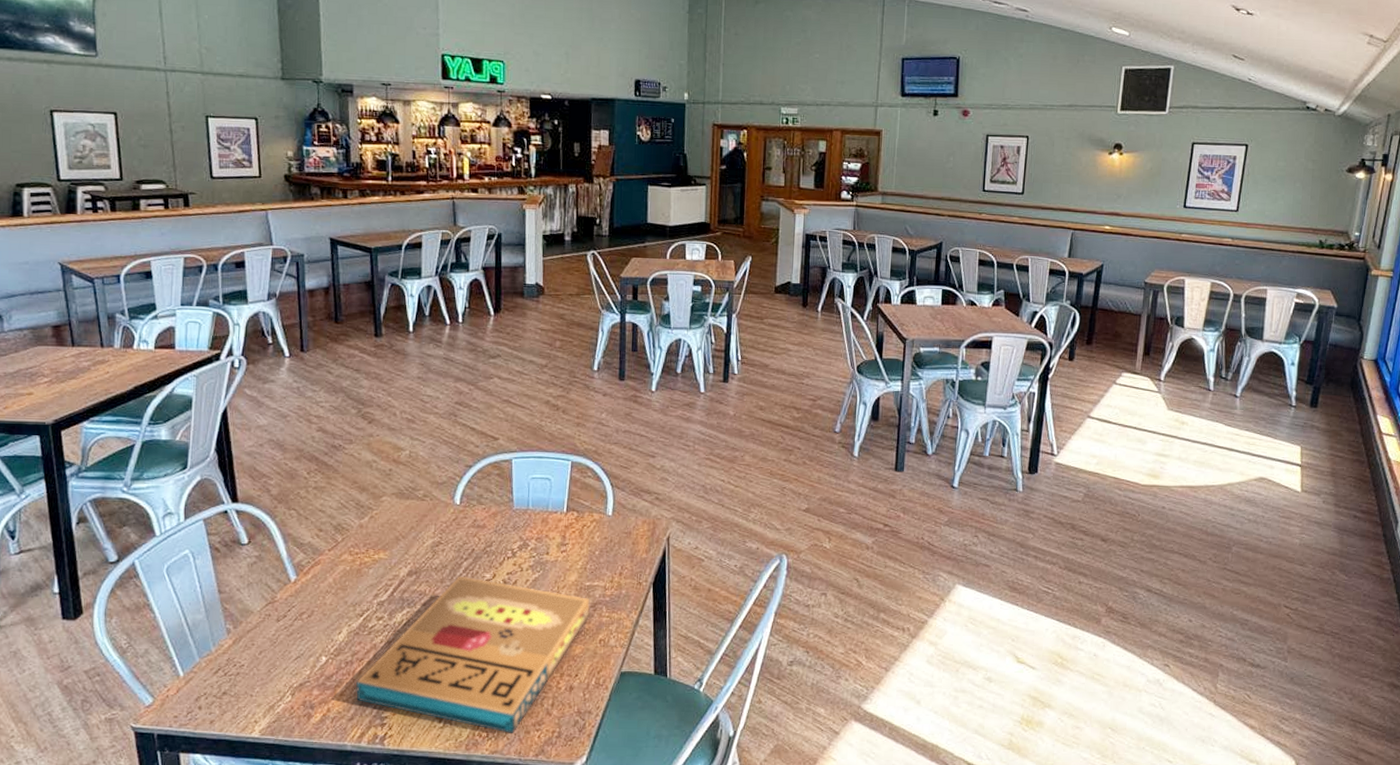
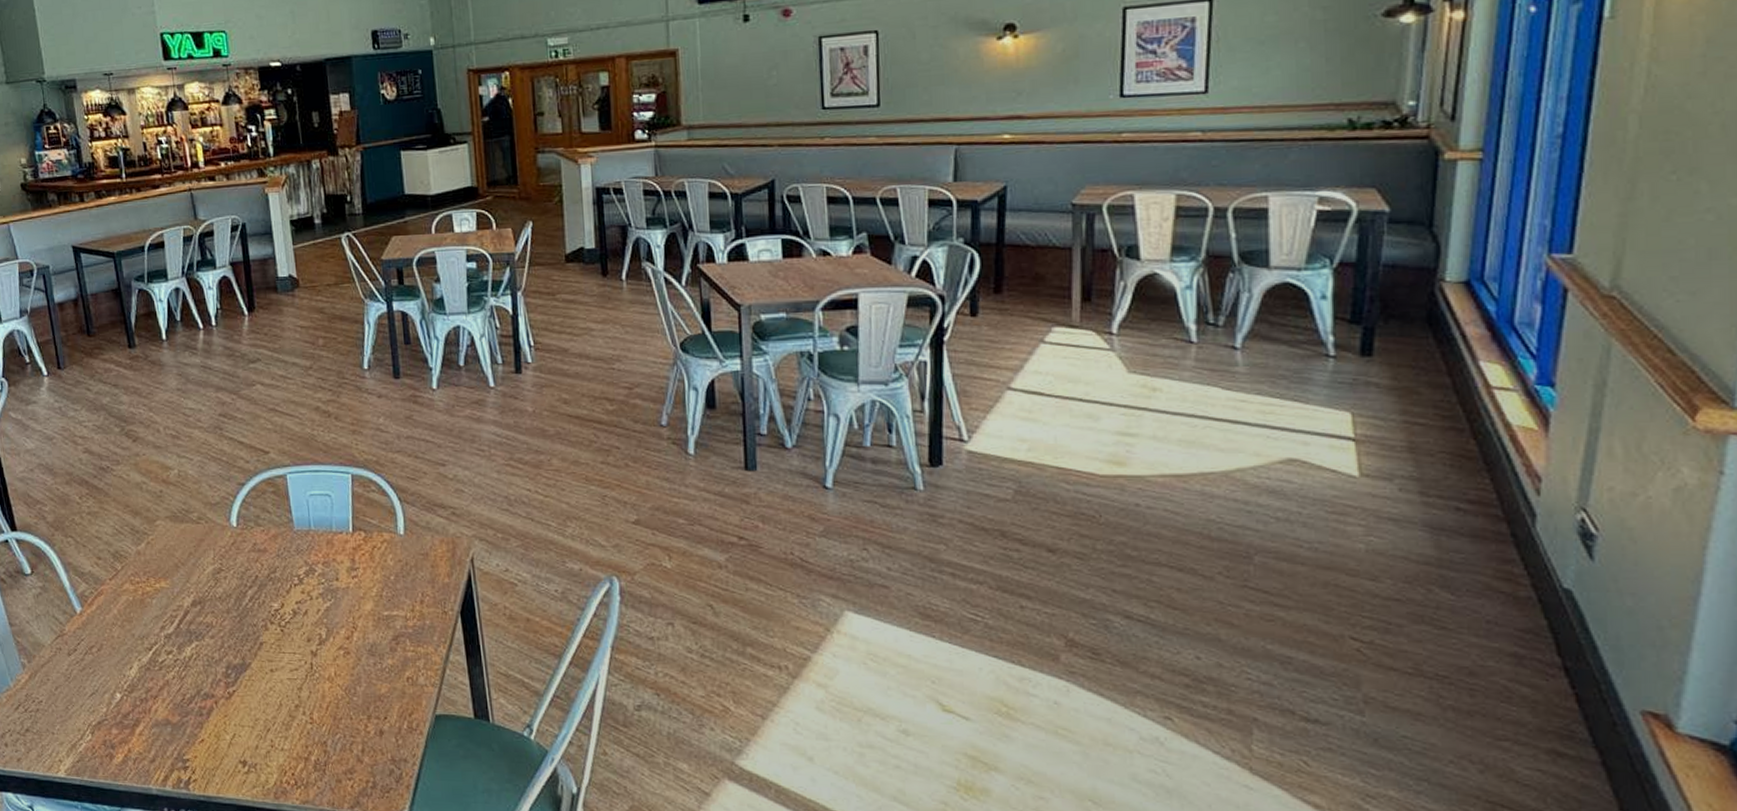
pizza box: present [356,576,591,733] -> none [154,605,393,782]

